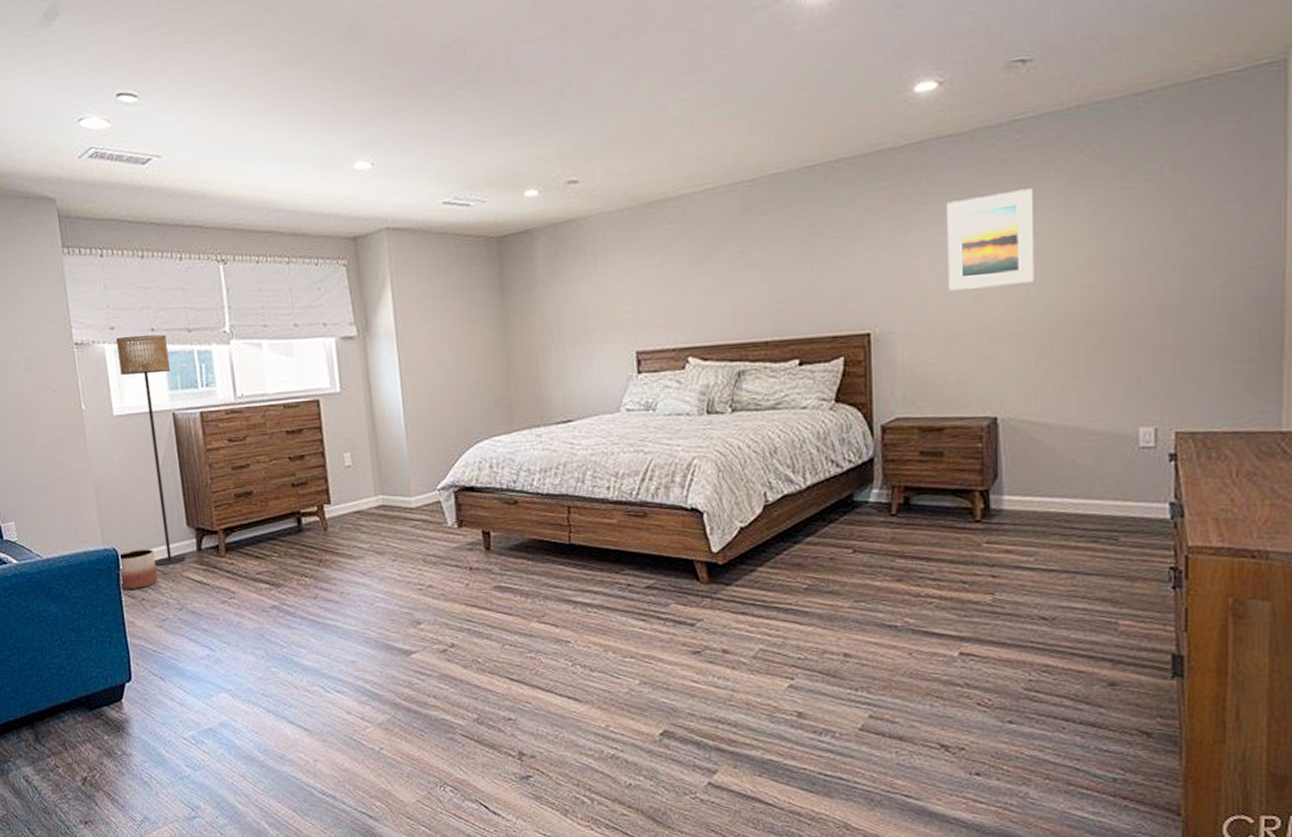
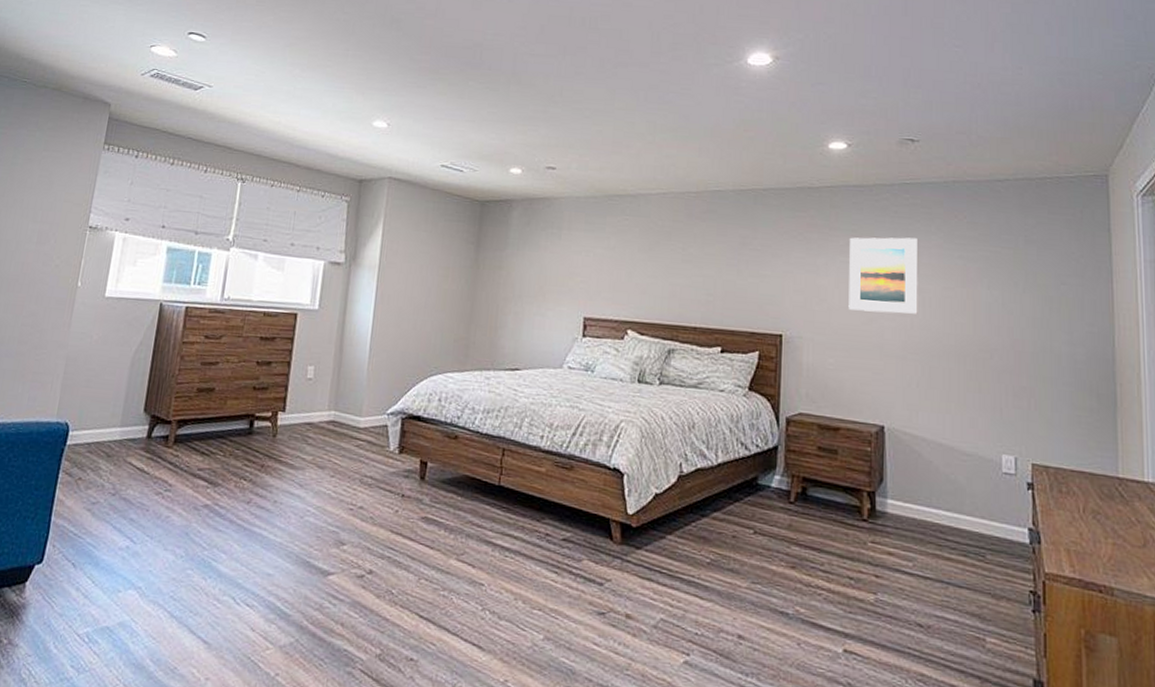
floor lamp: present [116,334,186,566] -> none [101,228,175,448]
planter: present [120,549,158,590] -> none [61,427,105,468]

